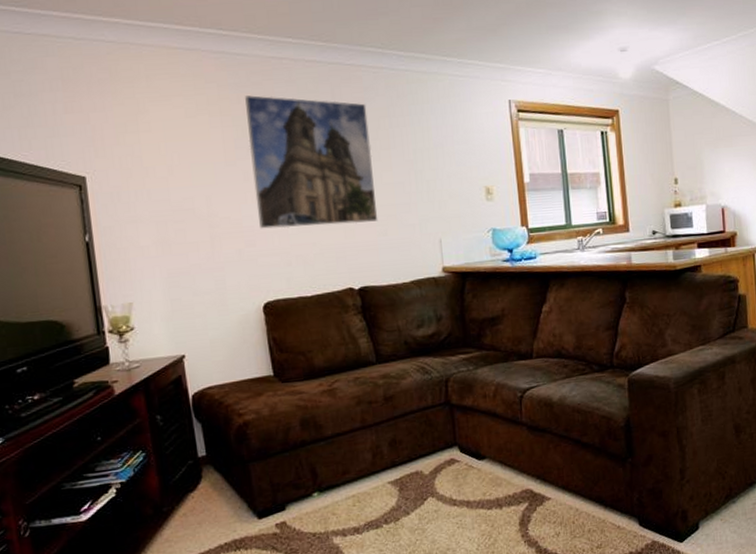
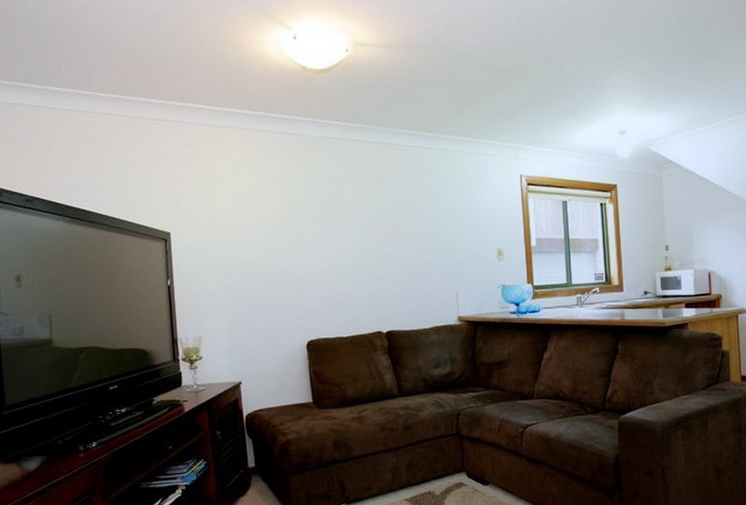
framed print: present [245,95,378,229] -> none [299,168,405,279]

